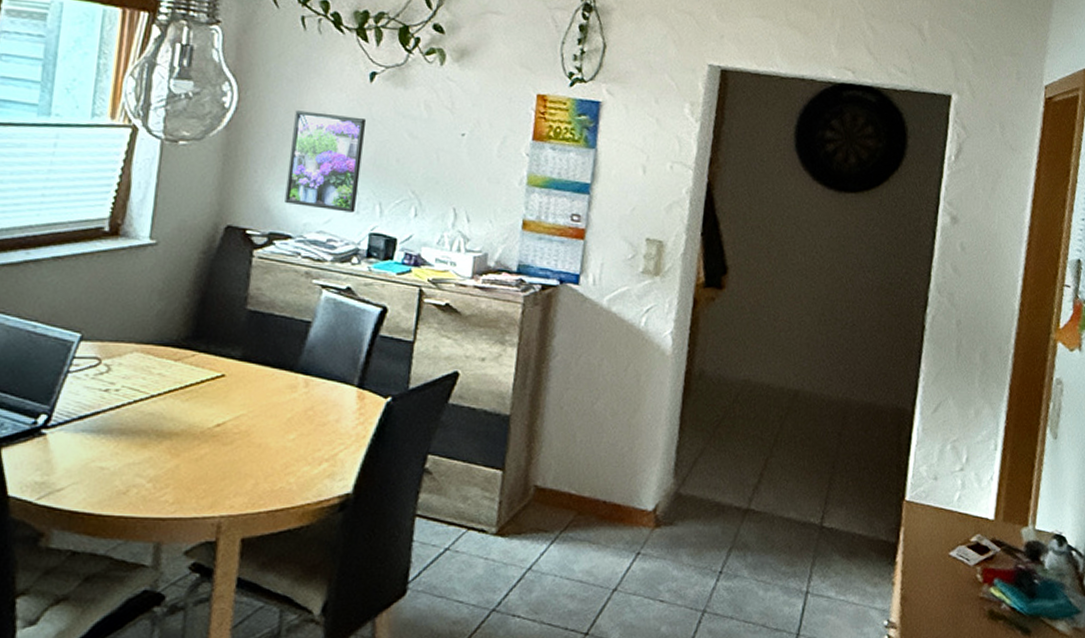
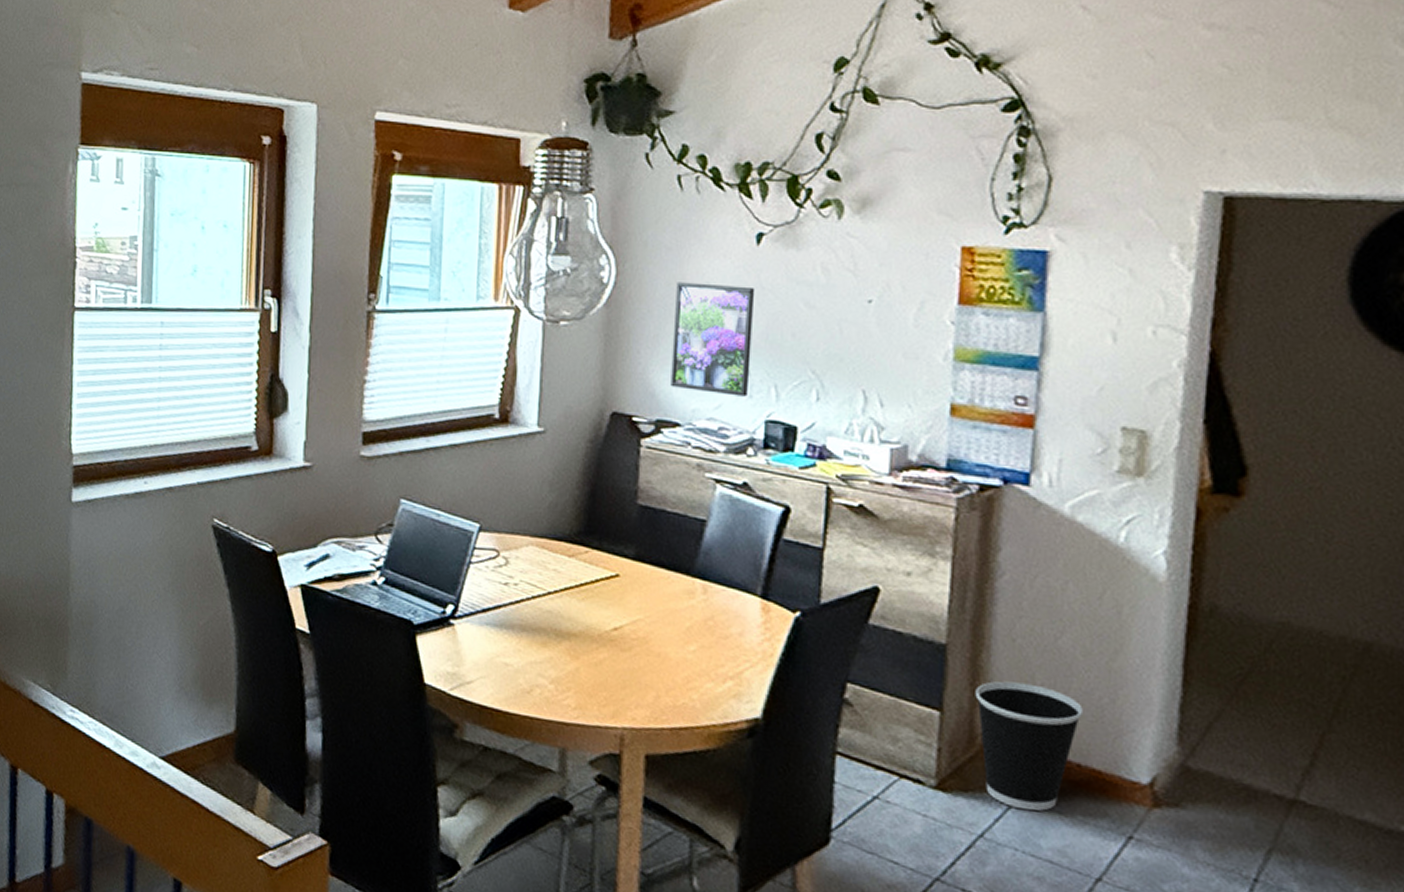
wastebasket: none [530,441,609,543] -> present [975,681,1083,812]

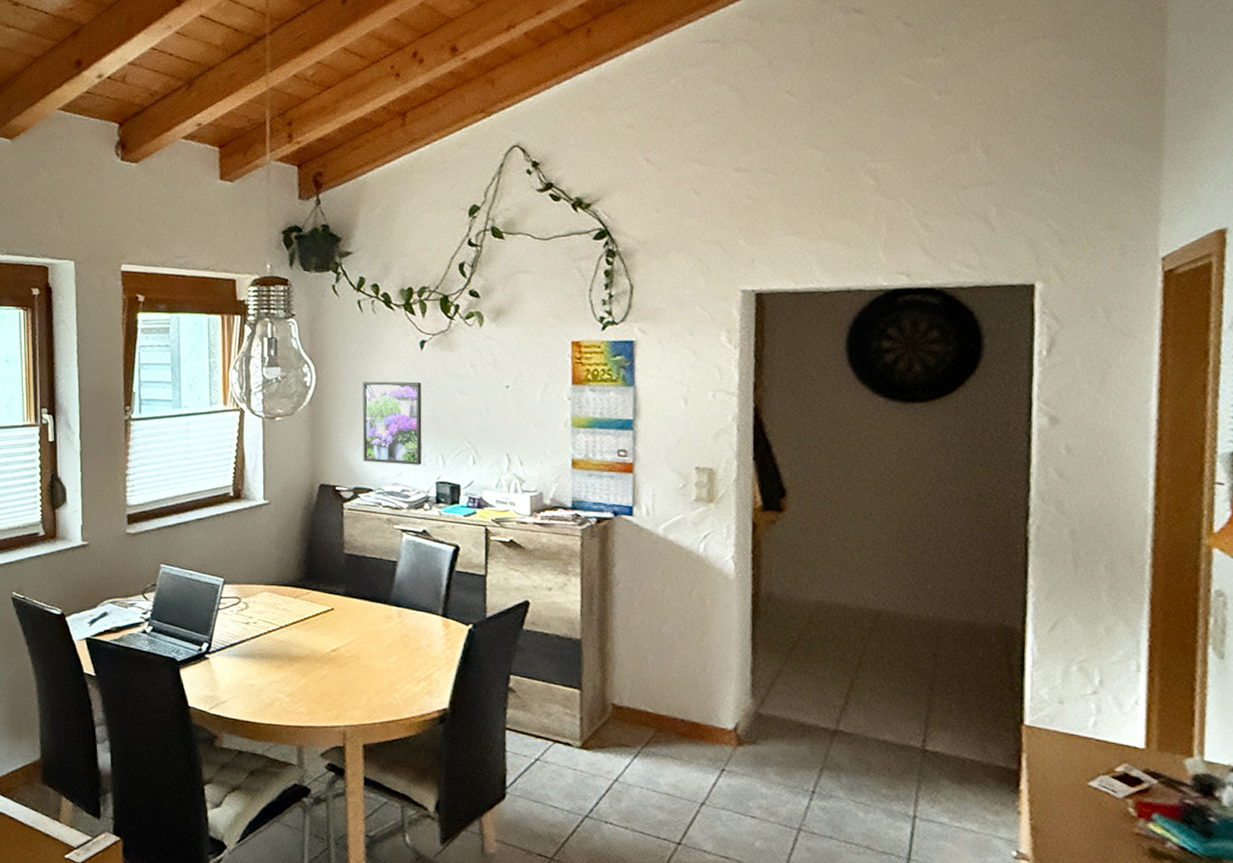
wastebasket: present [975,681,1083,812] -> none [604,663,683,758]

